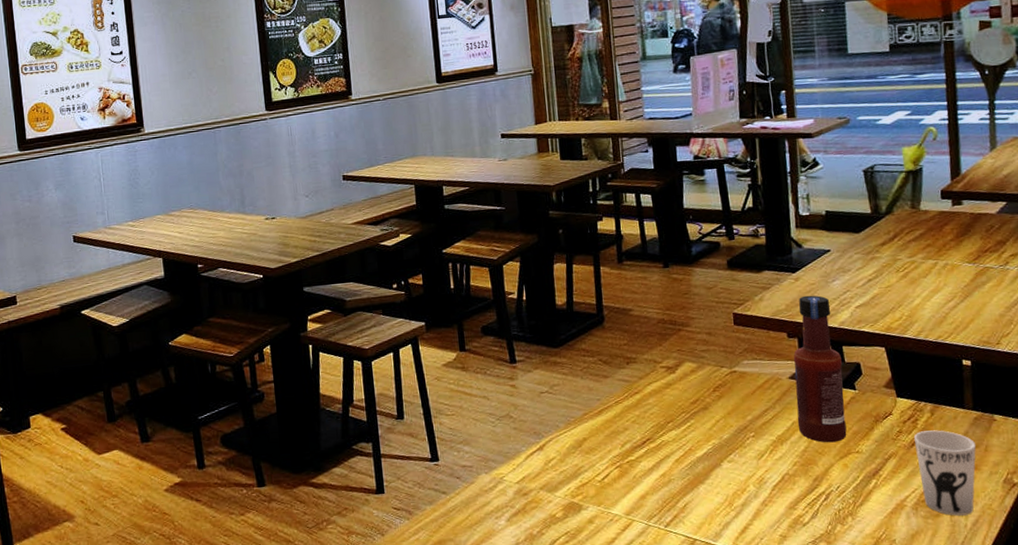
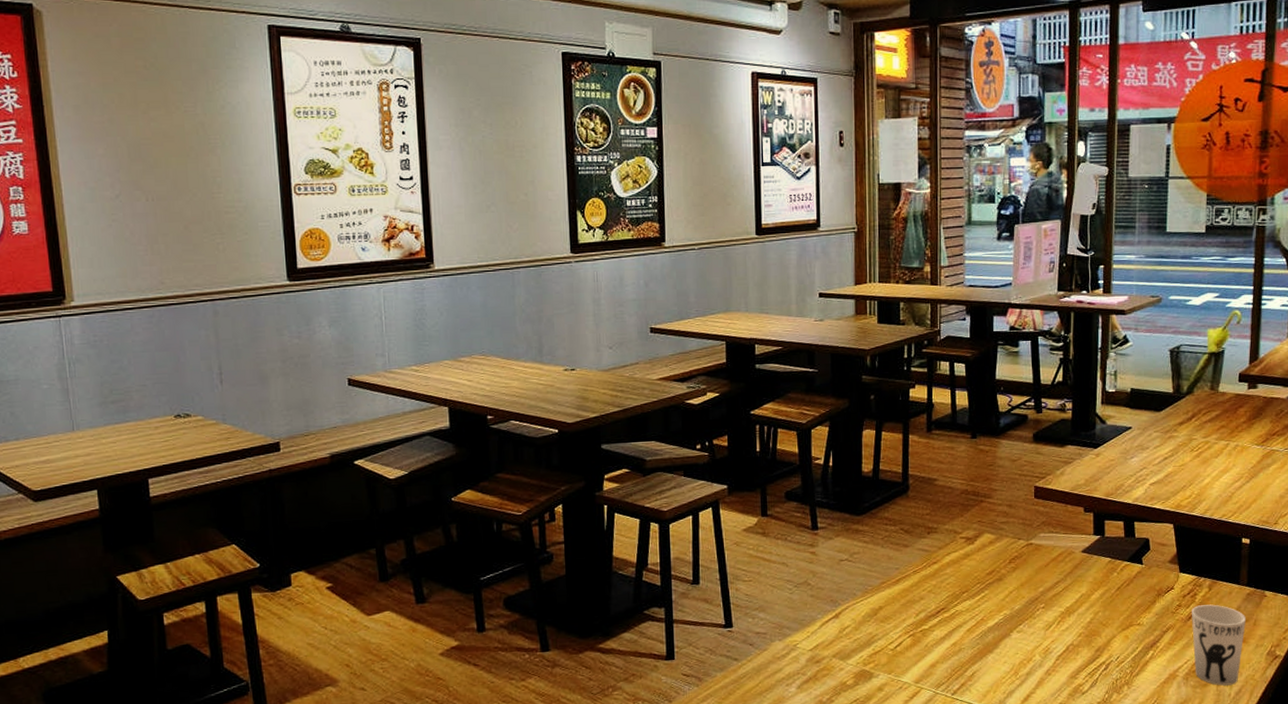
tabasco sauce: present [793,295,847,443] -> none [1086,471,1133,615]

